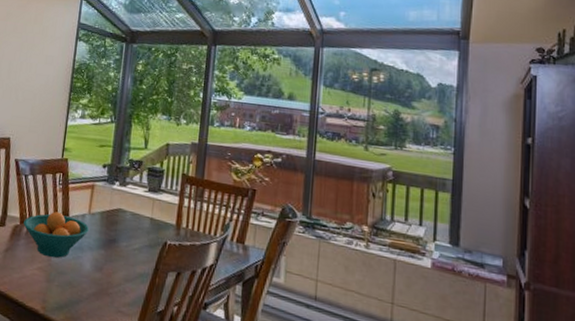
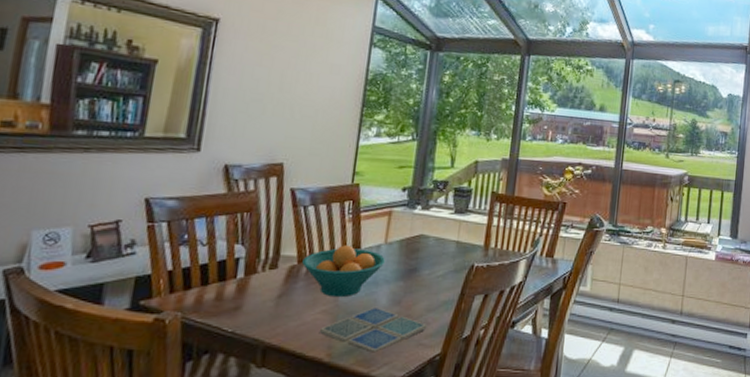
drink coaster: none [36,270,126,313] -> present [319,306,428,353]

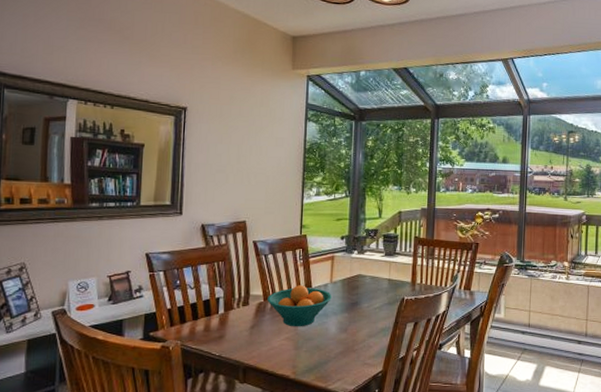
drink coaster: present [319,306,428,353] -> none [284,334,370,371]

